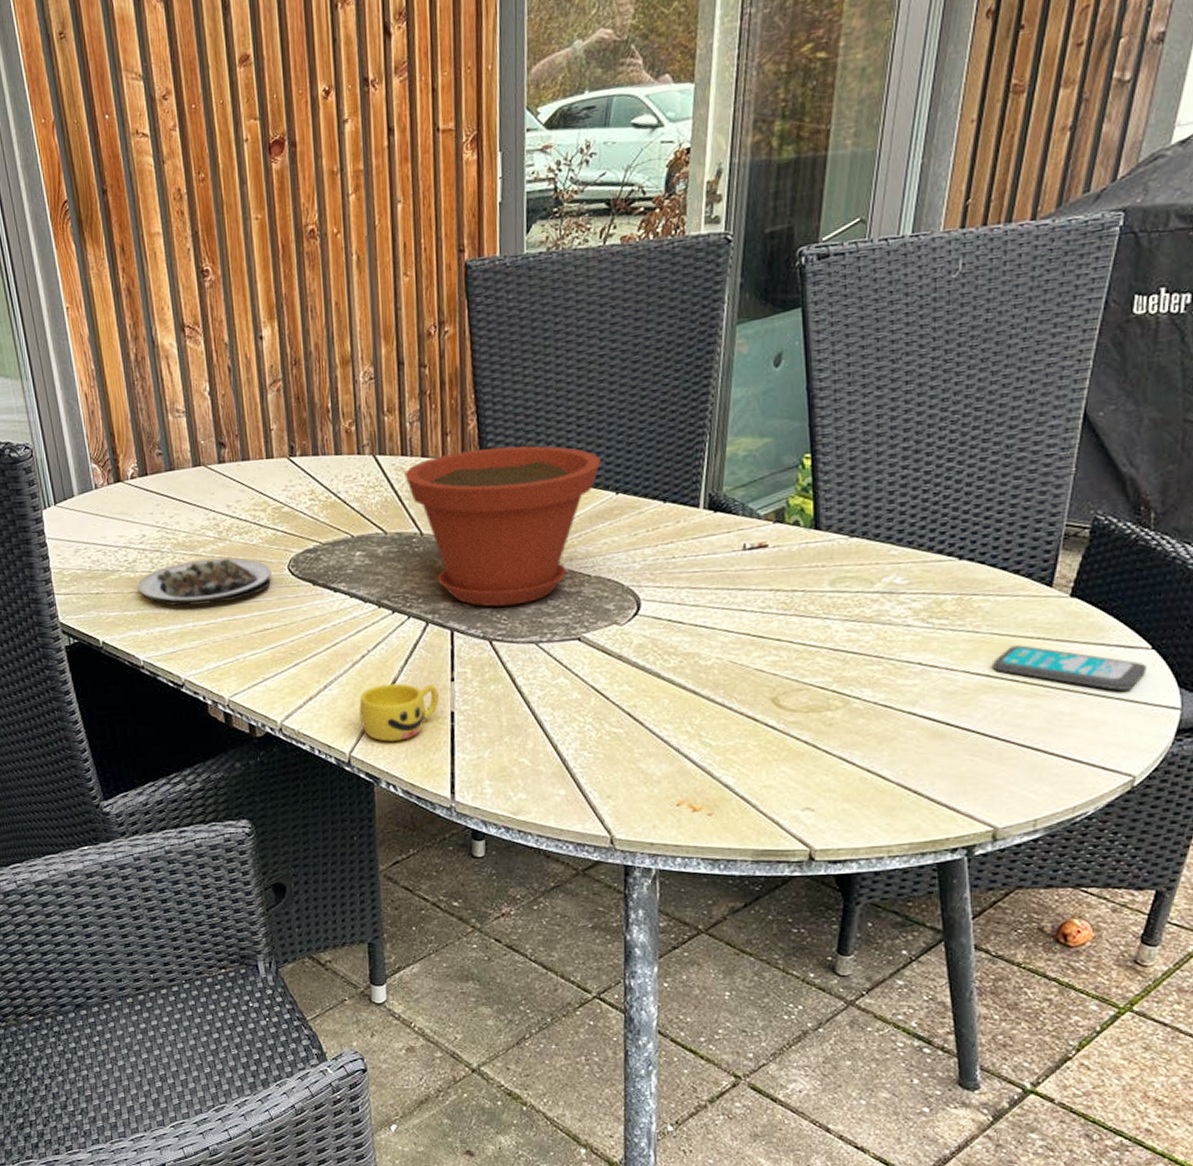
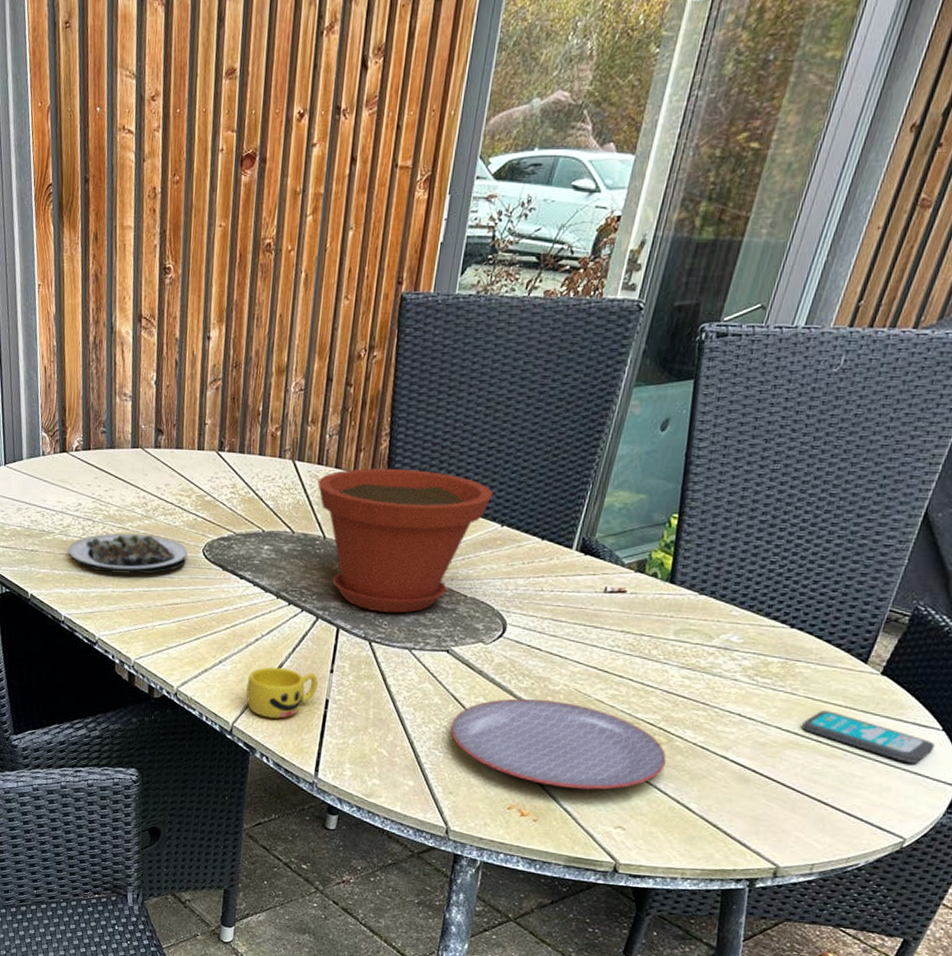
plate: none [596,677,847,773] -> present [450,698,666,790]

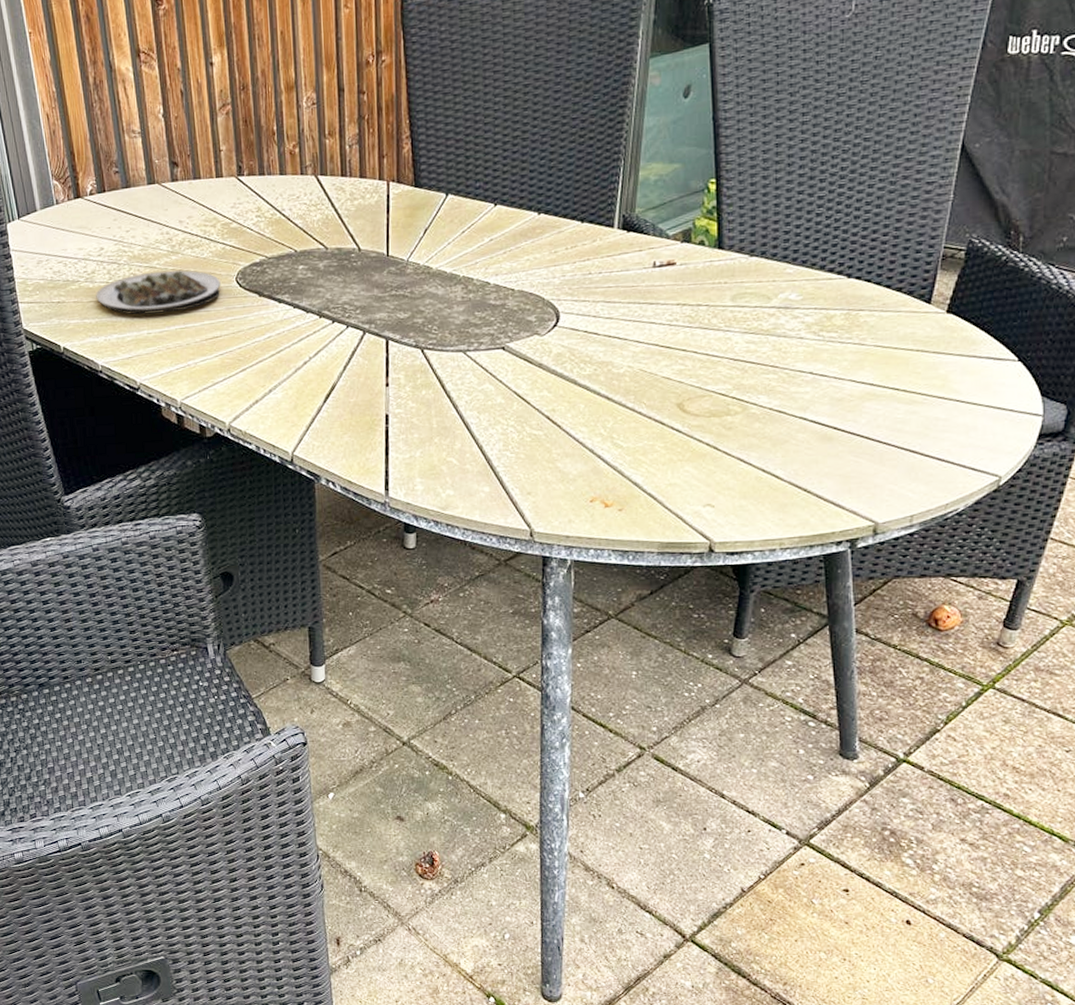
cup: present [246,667,318,719] -> none [301,388,375,442]
plant pot: present [317,468,493,613] -> none [344,168,525,318]
plate: present [450,698,666,790] -> none [518,384,744,472]
smartphone: present [802,710,936,763] -> none [877,356,1014,399]

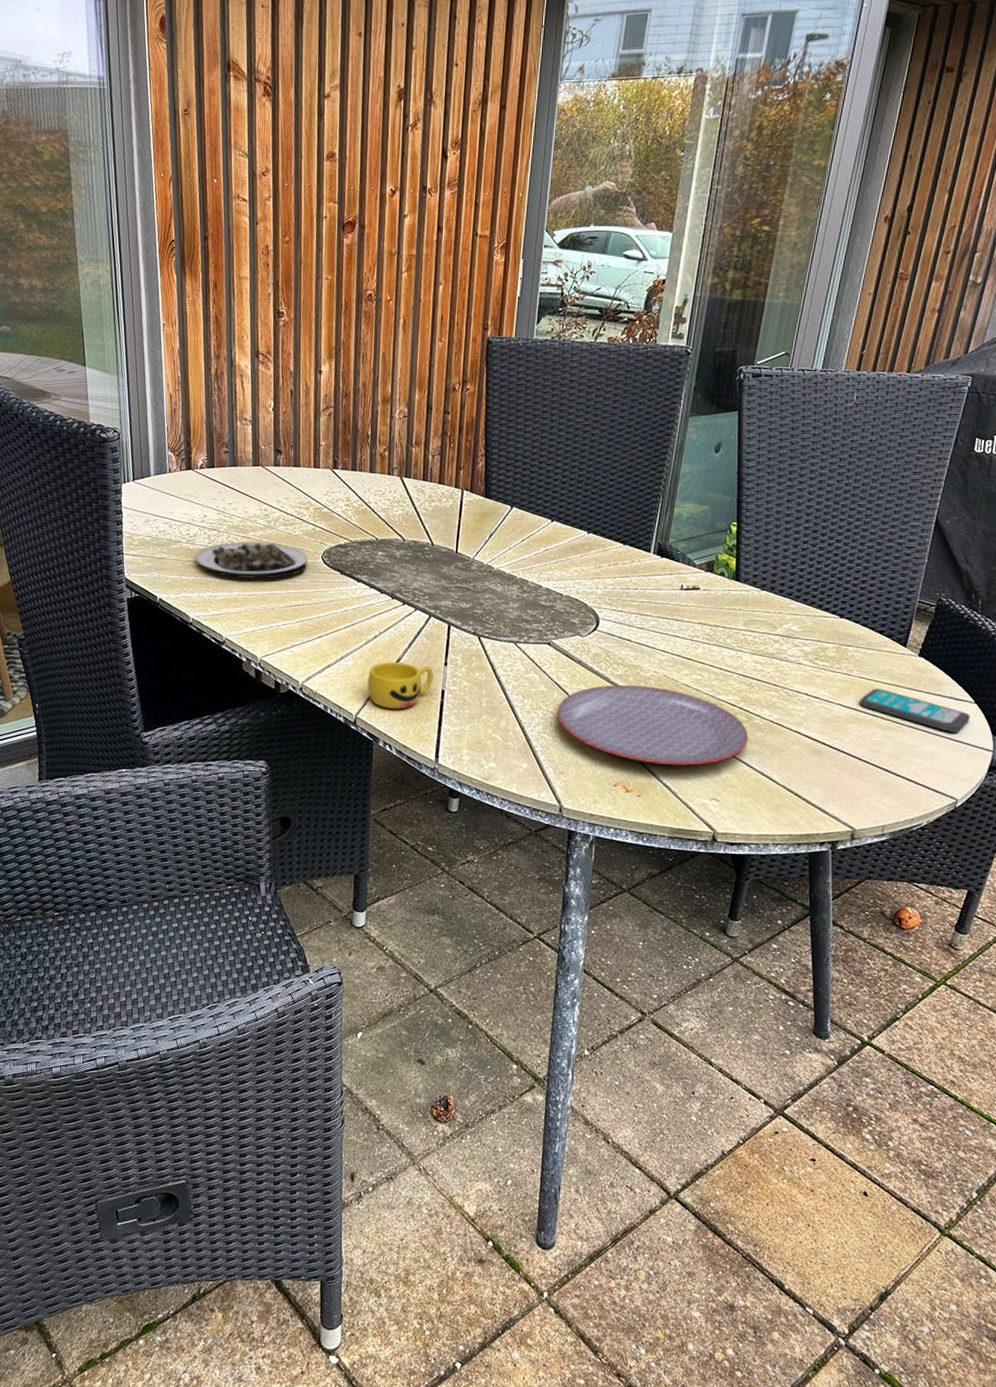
cup: none [301,388,375,442] -> present [367,661,433,709]
plate: none [518,384,744,472] -> present [556,684,748,766]
smartphone: none [877,356,1014,399] -> present [860,688,971,732]

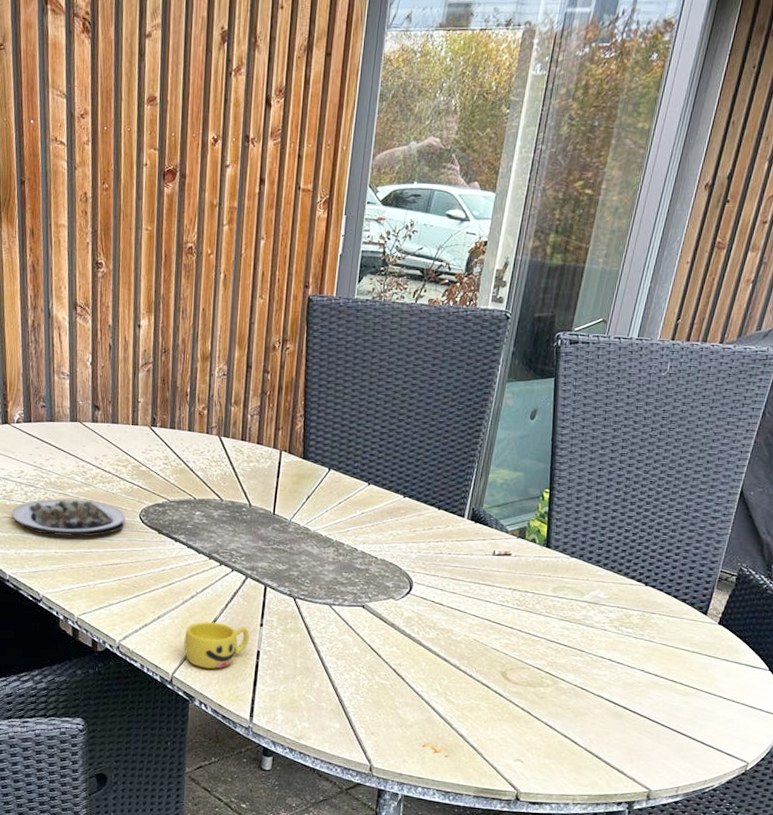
plate: present [556,684,748,766] -> none [369,648,553,728]
smartphone: present [860,688,971,732] -> none [660,655,765,698]

